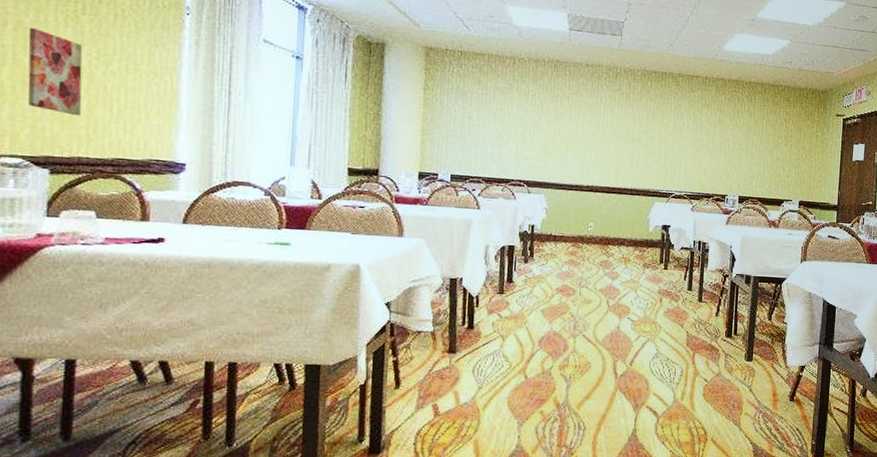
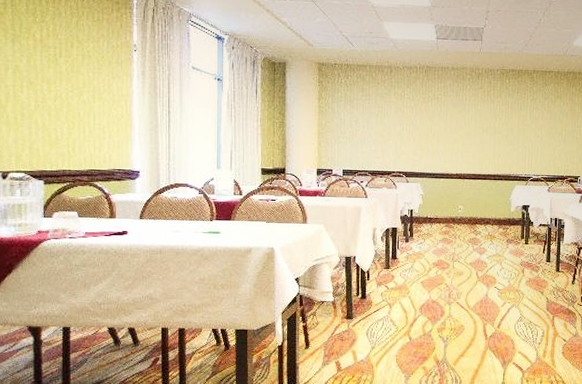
wall art: present [27,28,83,116] -> none [23,71,64,138]

